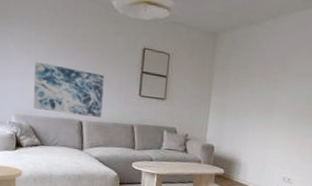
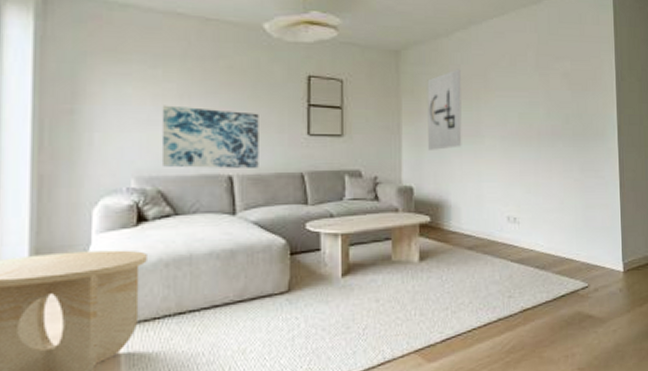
wall art: none [230,53,265,119] -> present [427,69,462,150]

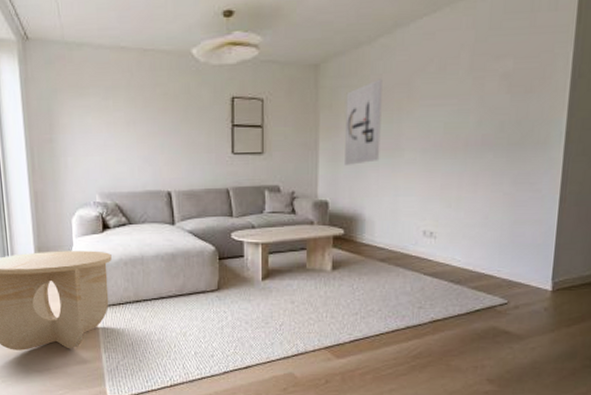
wall art: present [161,105,259,169] -> none [114,131,192,186]

